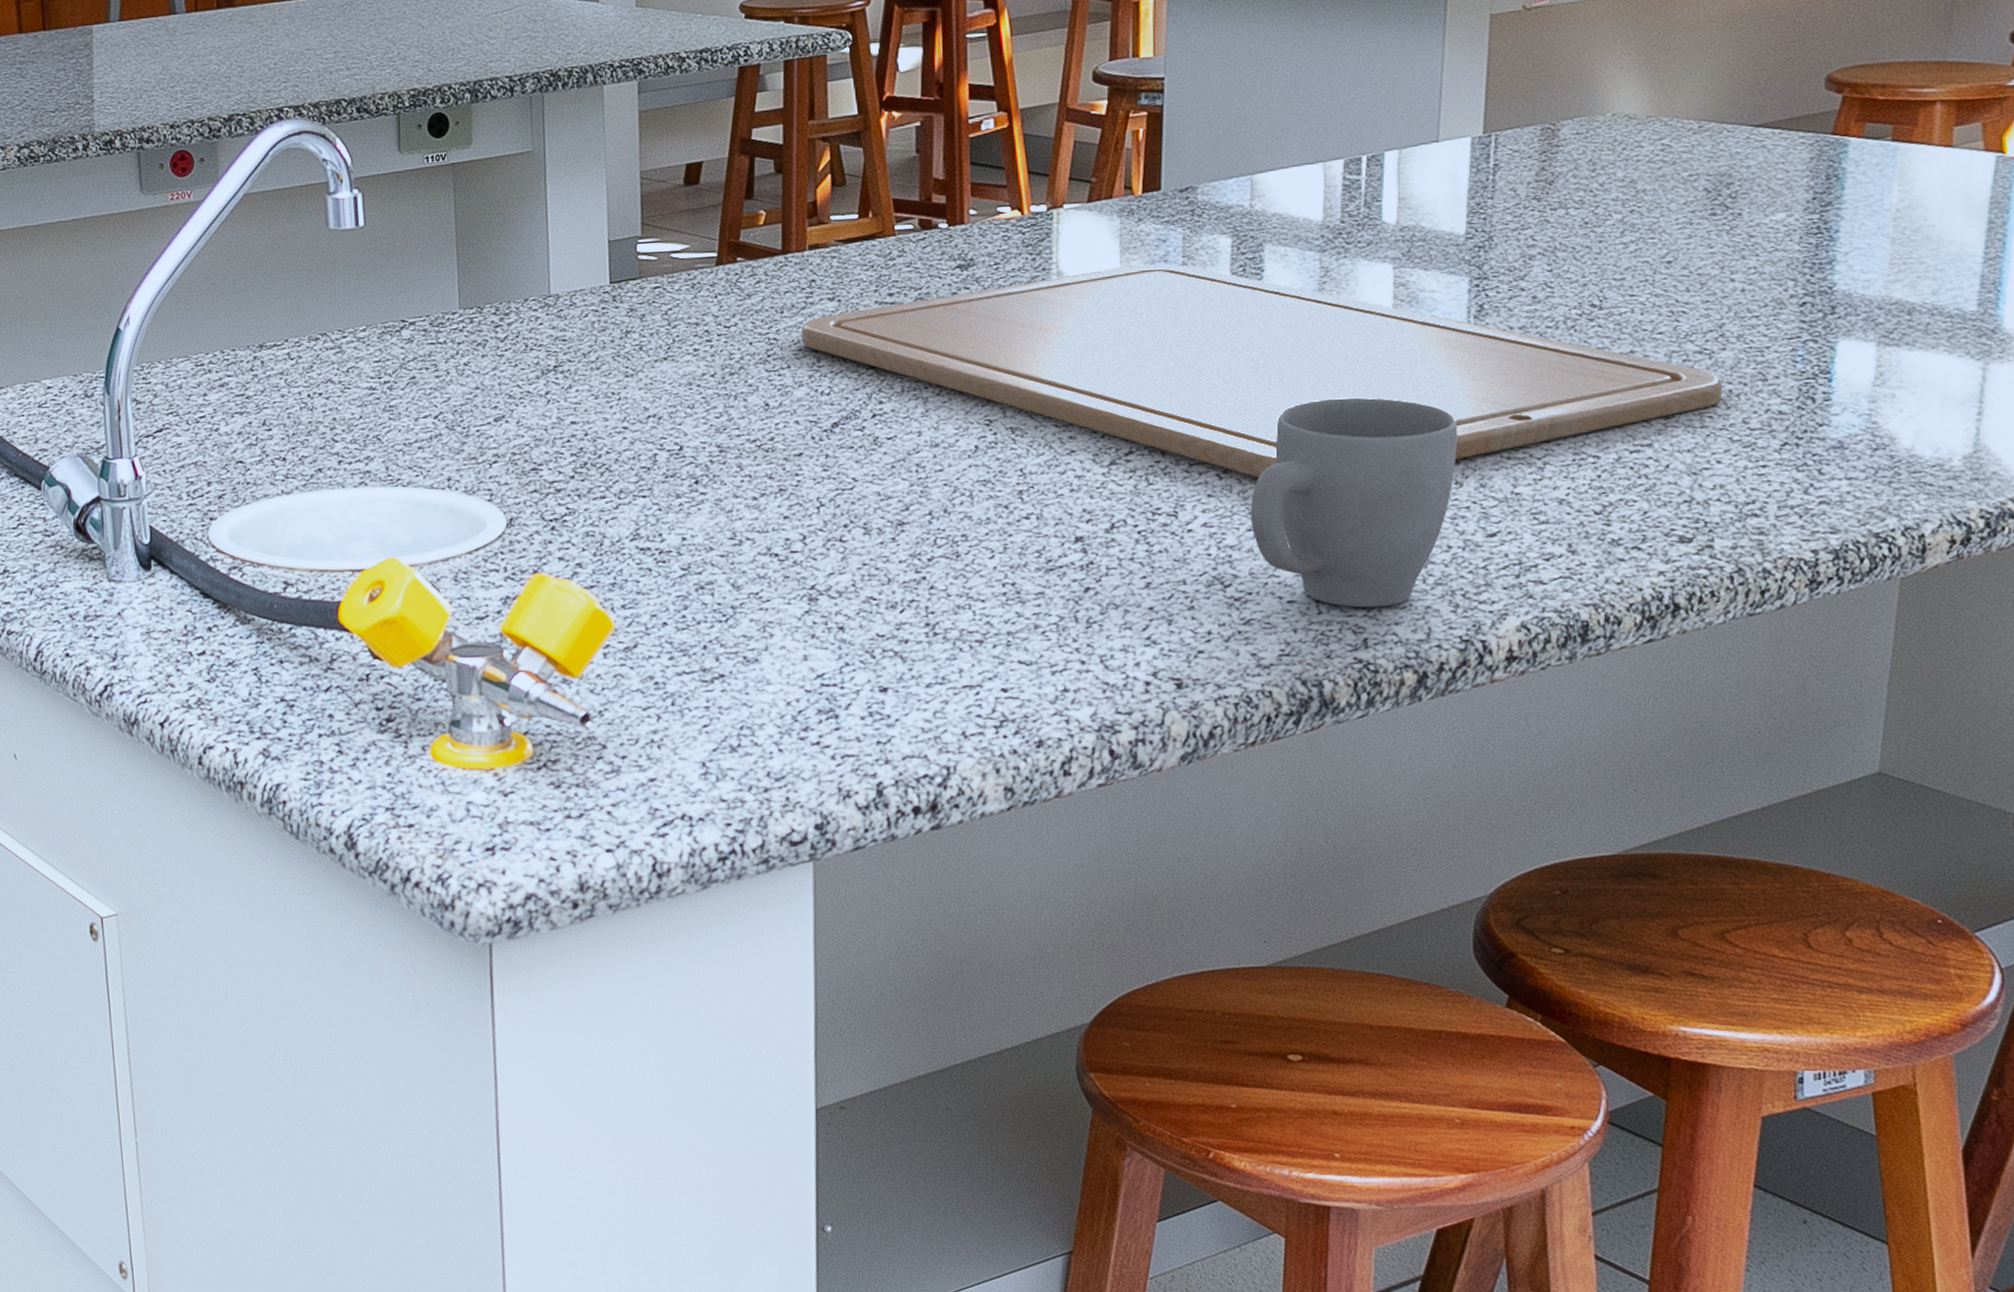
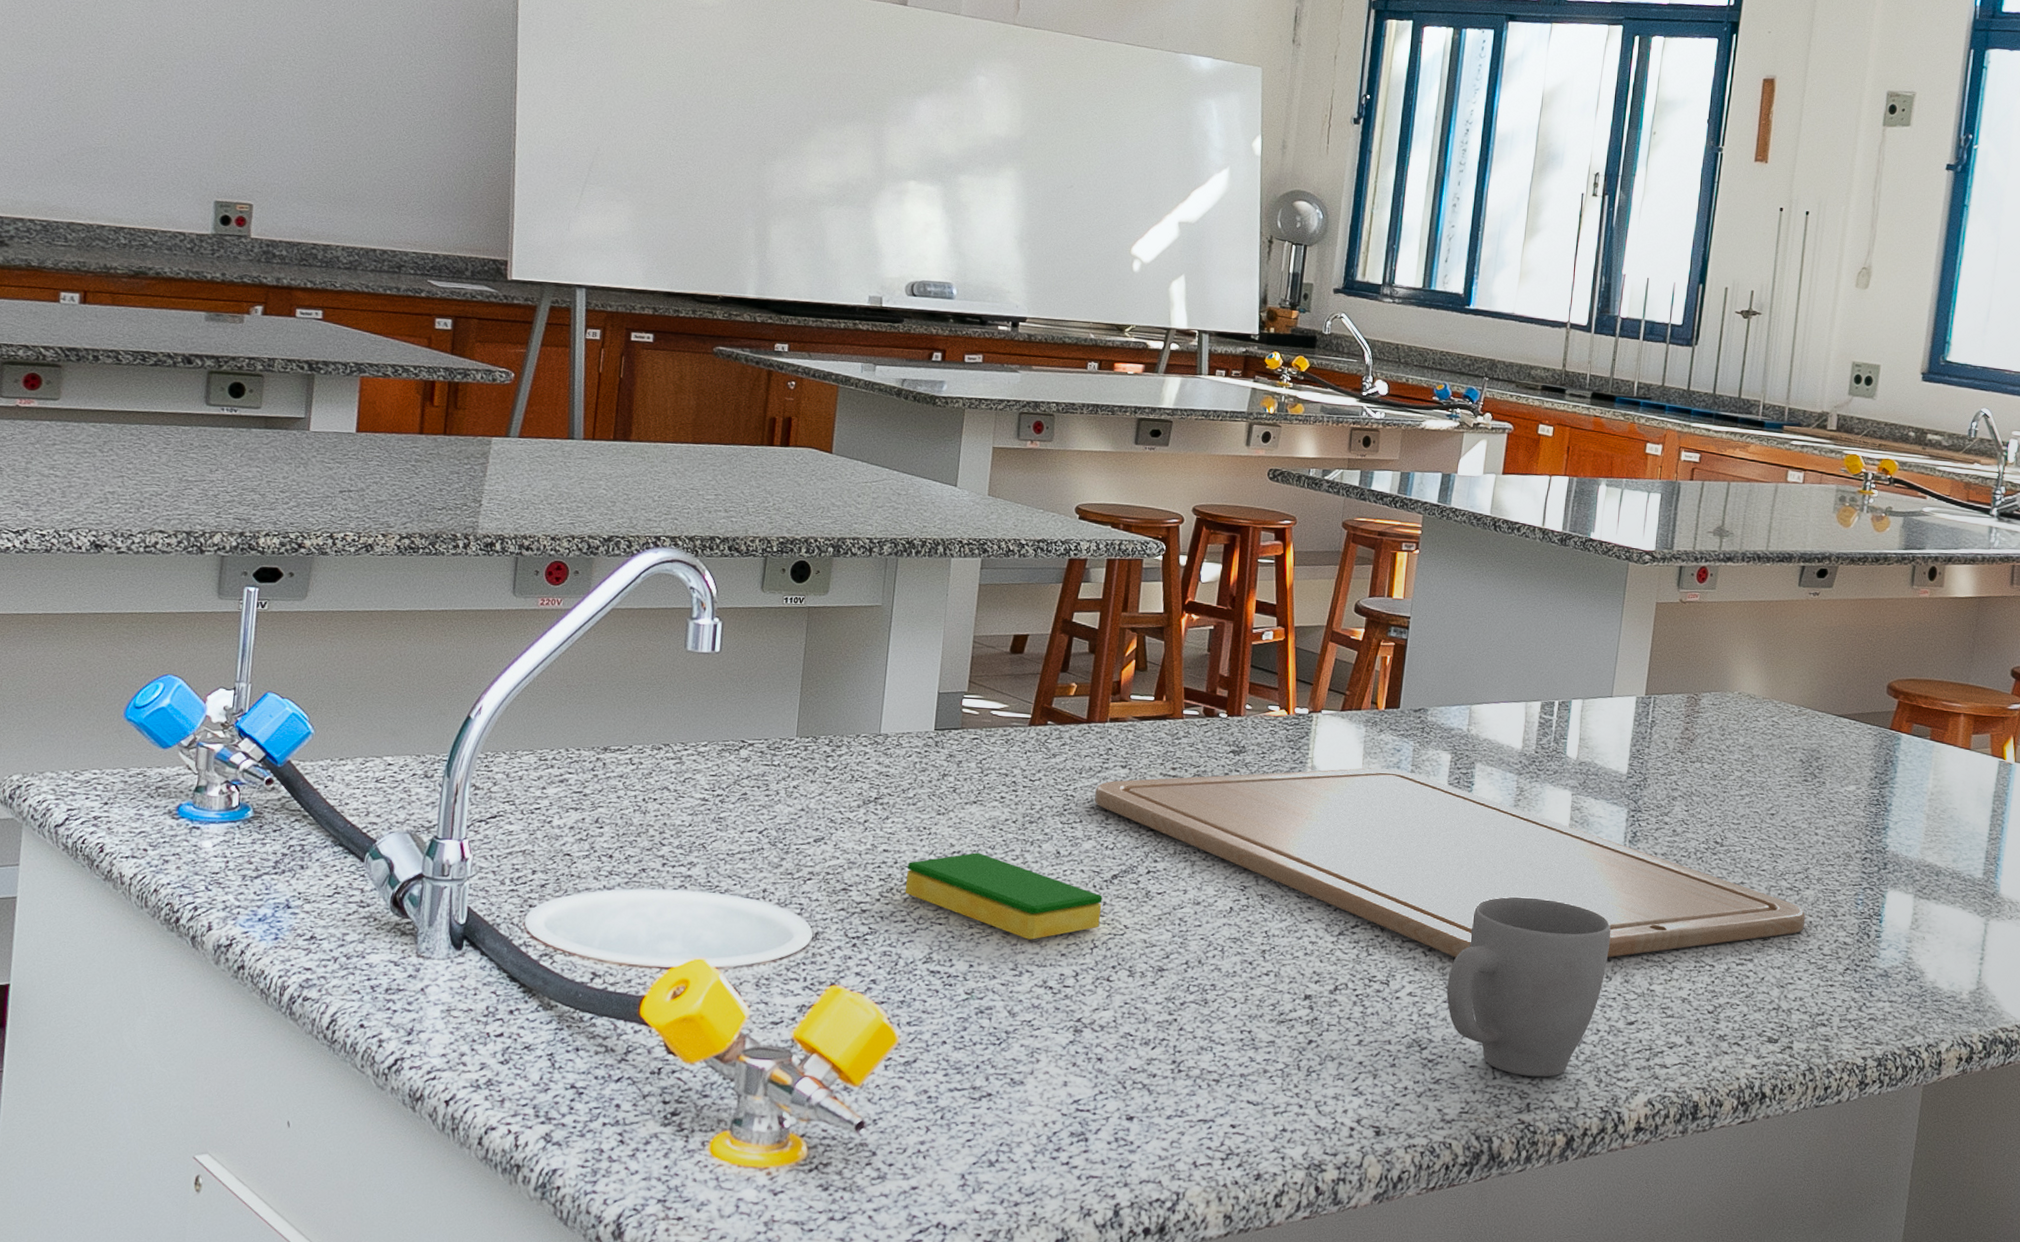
dish sponge: none [599,414,824,505] -> present [905,852,1103,940]

